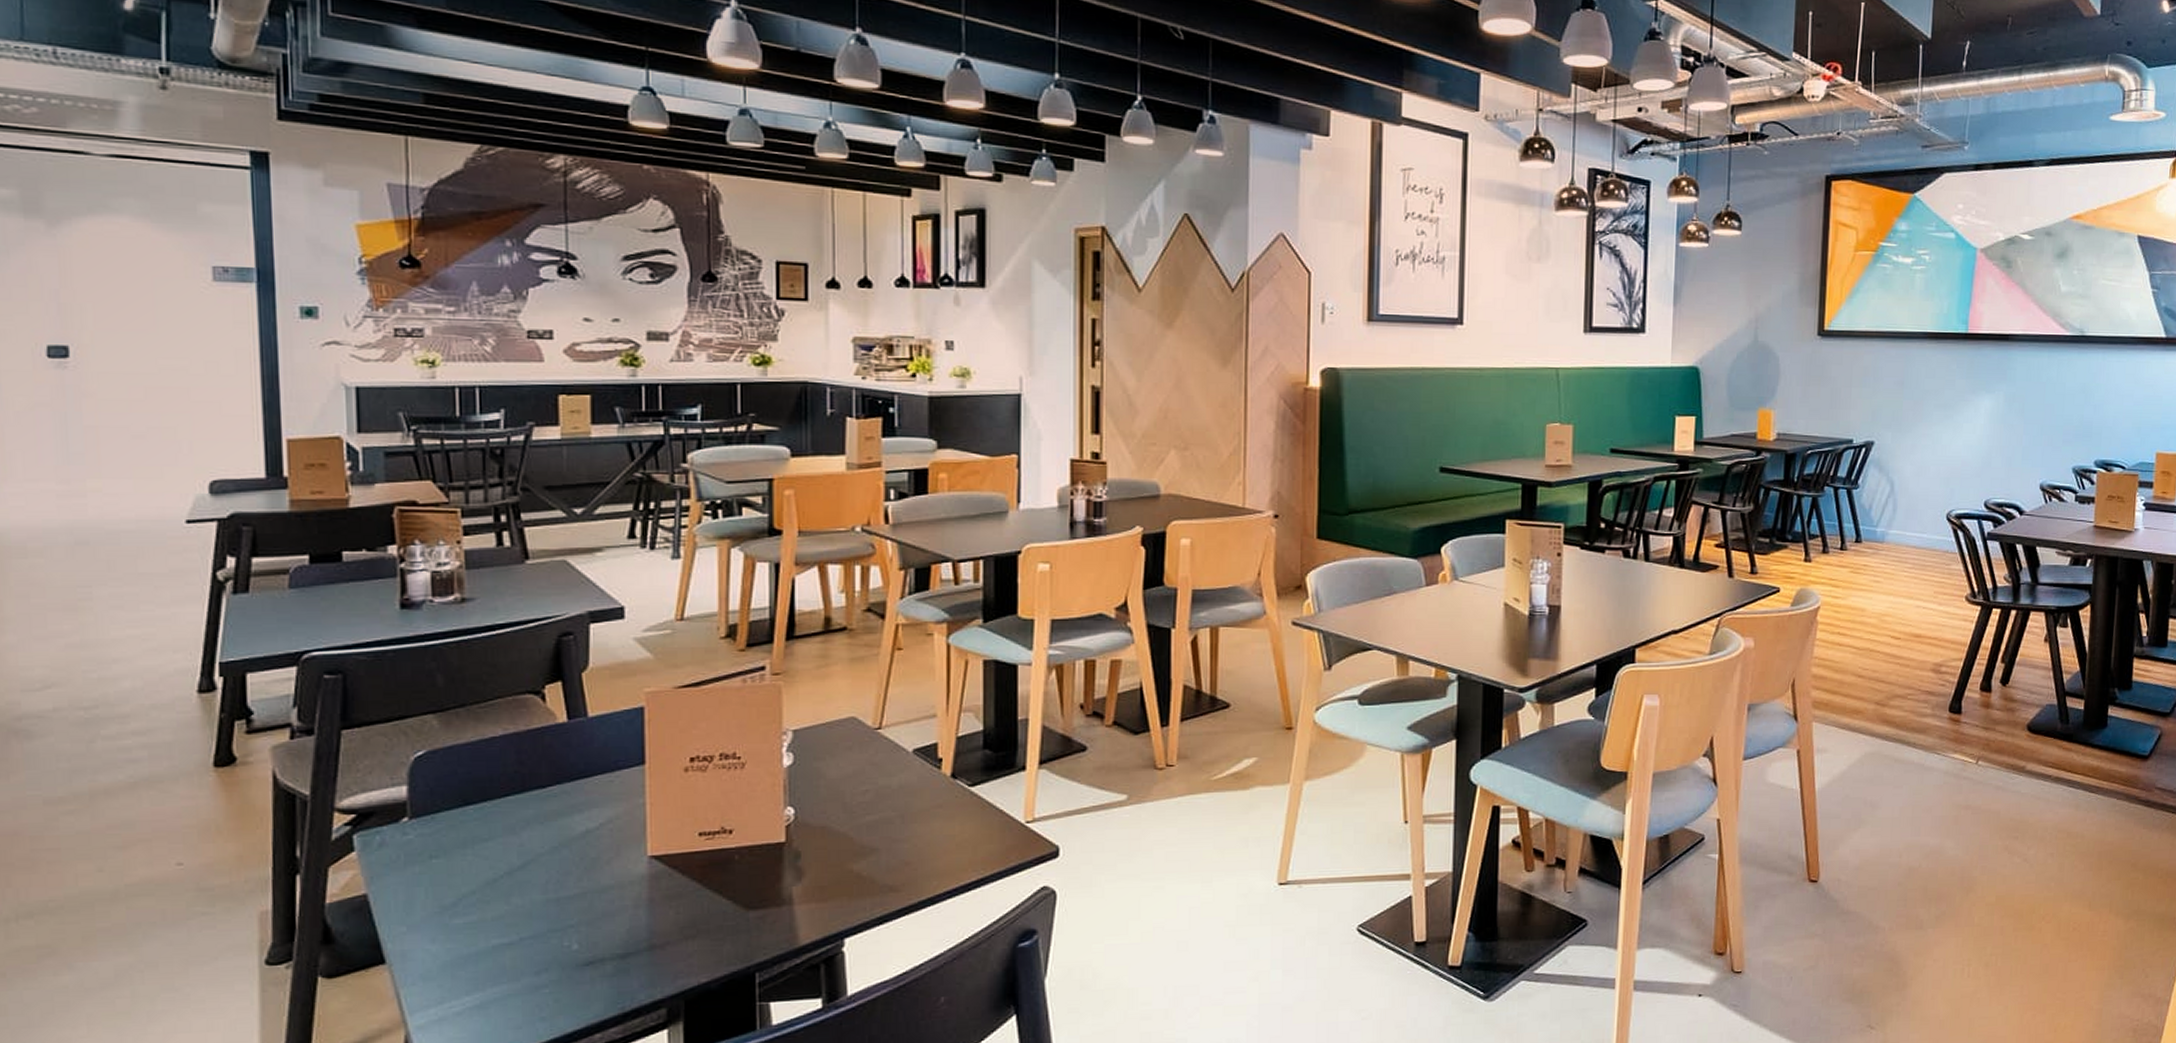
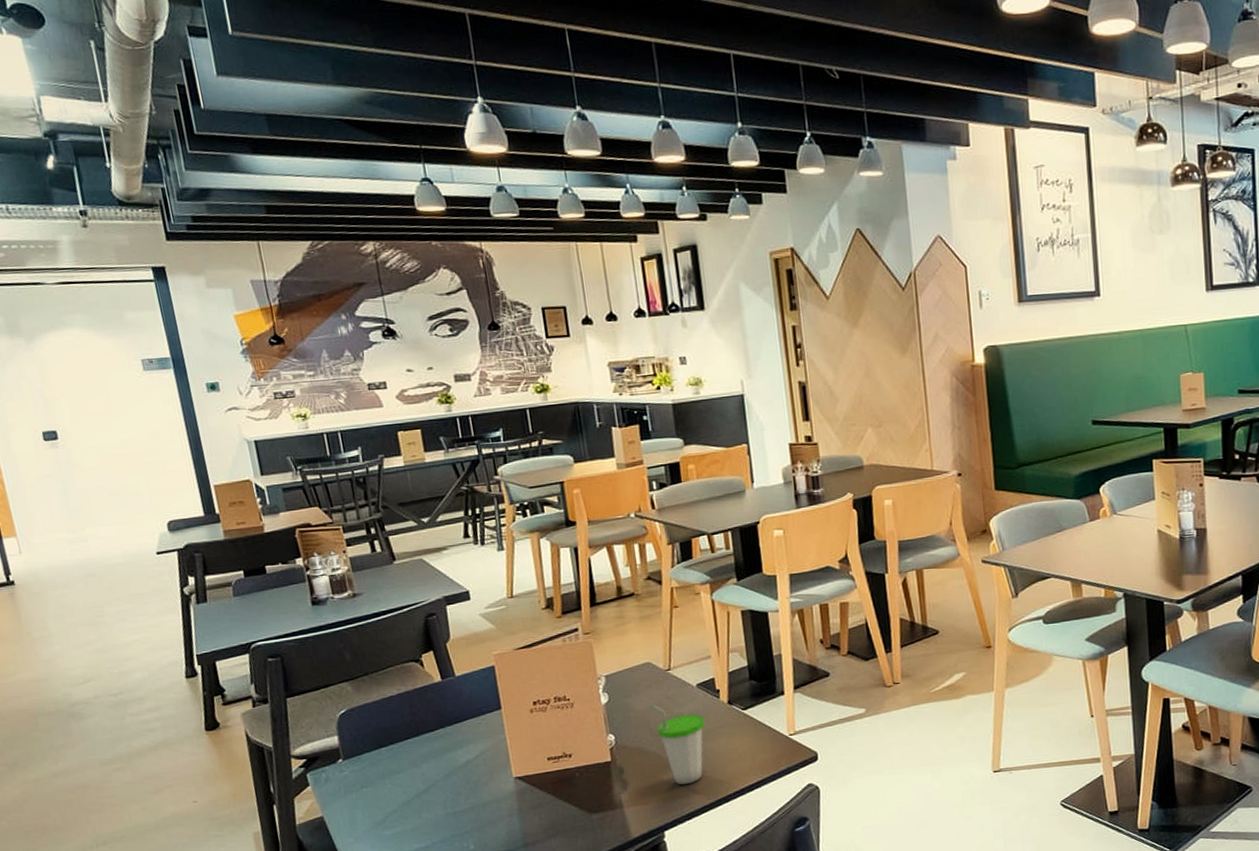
cup: none [849,772,919,879] -> present [651,705,706,785]

